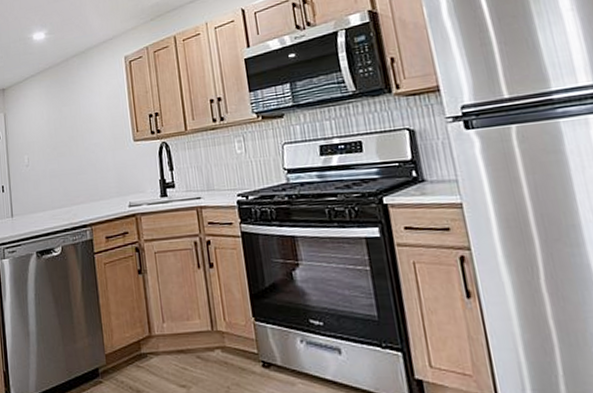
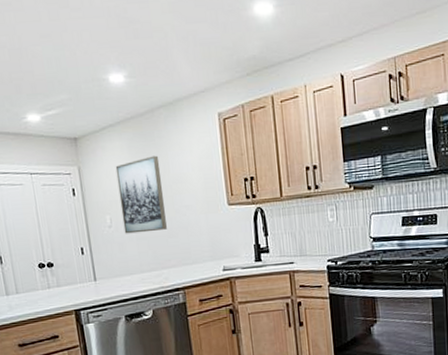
wall art: none [34,99,77,172] -> present [115,155,167,234]

